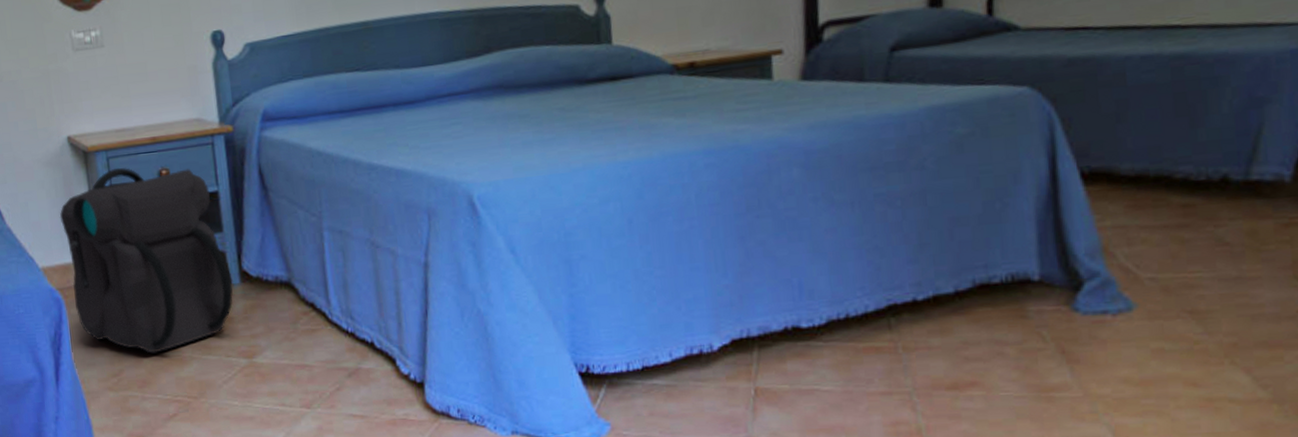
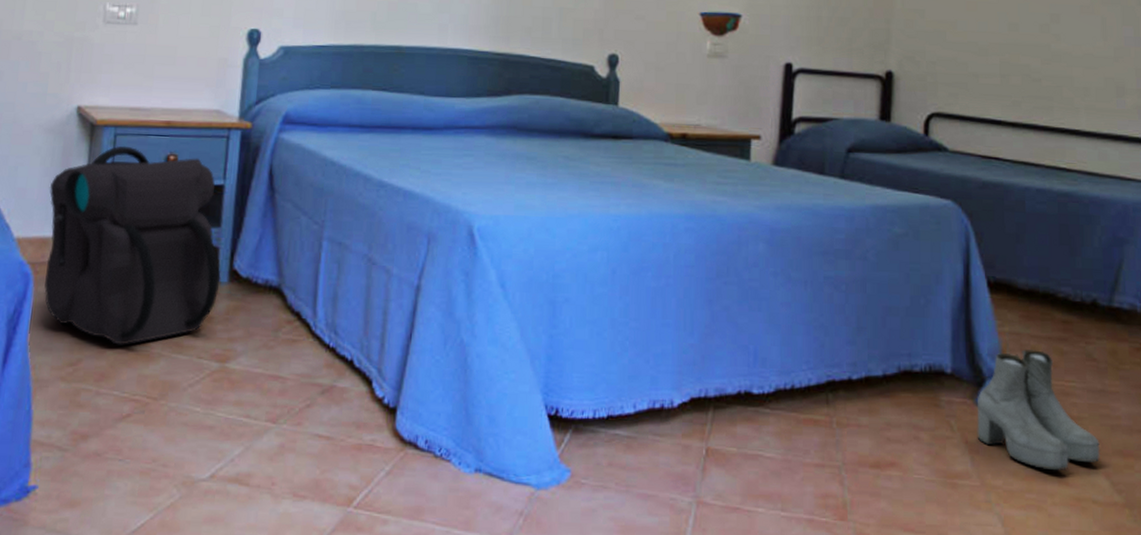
boots: none [1073,242,1238,373] -> present [976,349,1100,471]

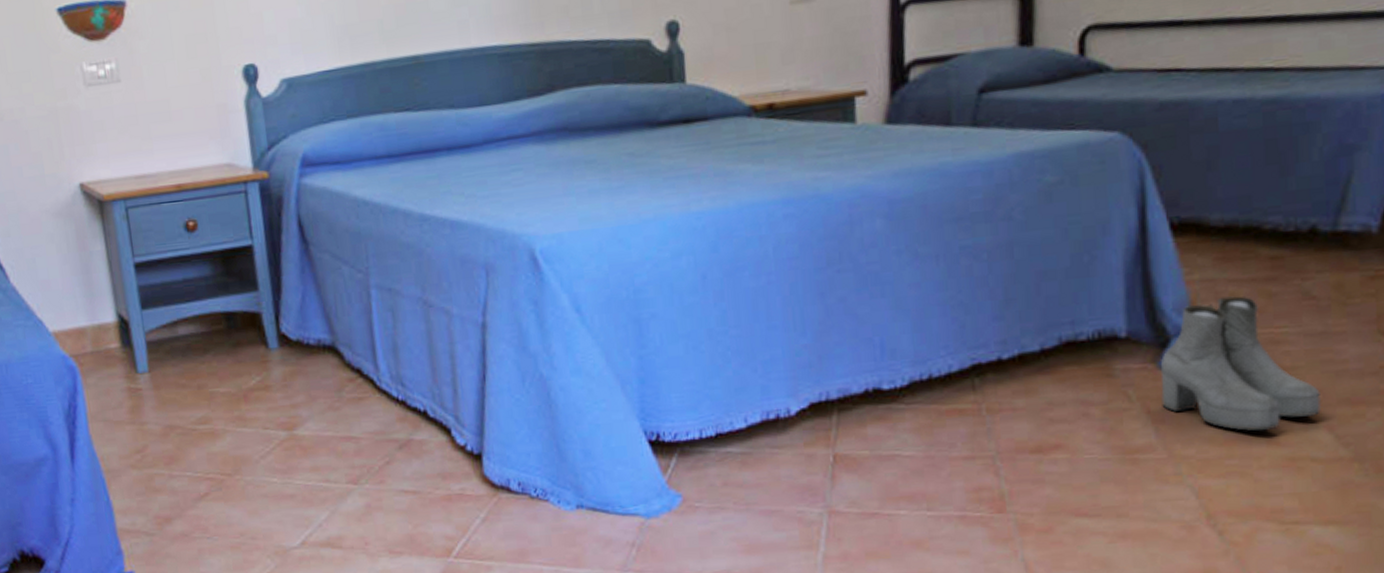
backpack: present [44,146,221,345] -> none [72,218,271,427]

